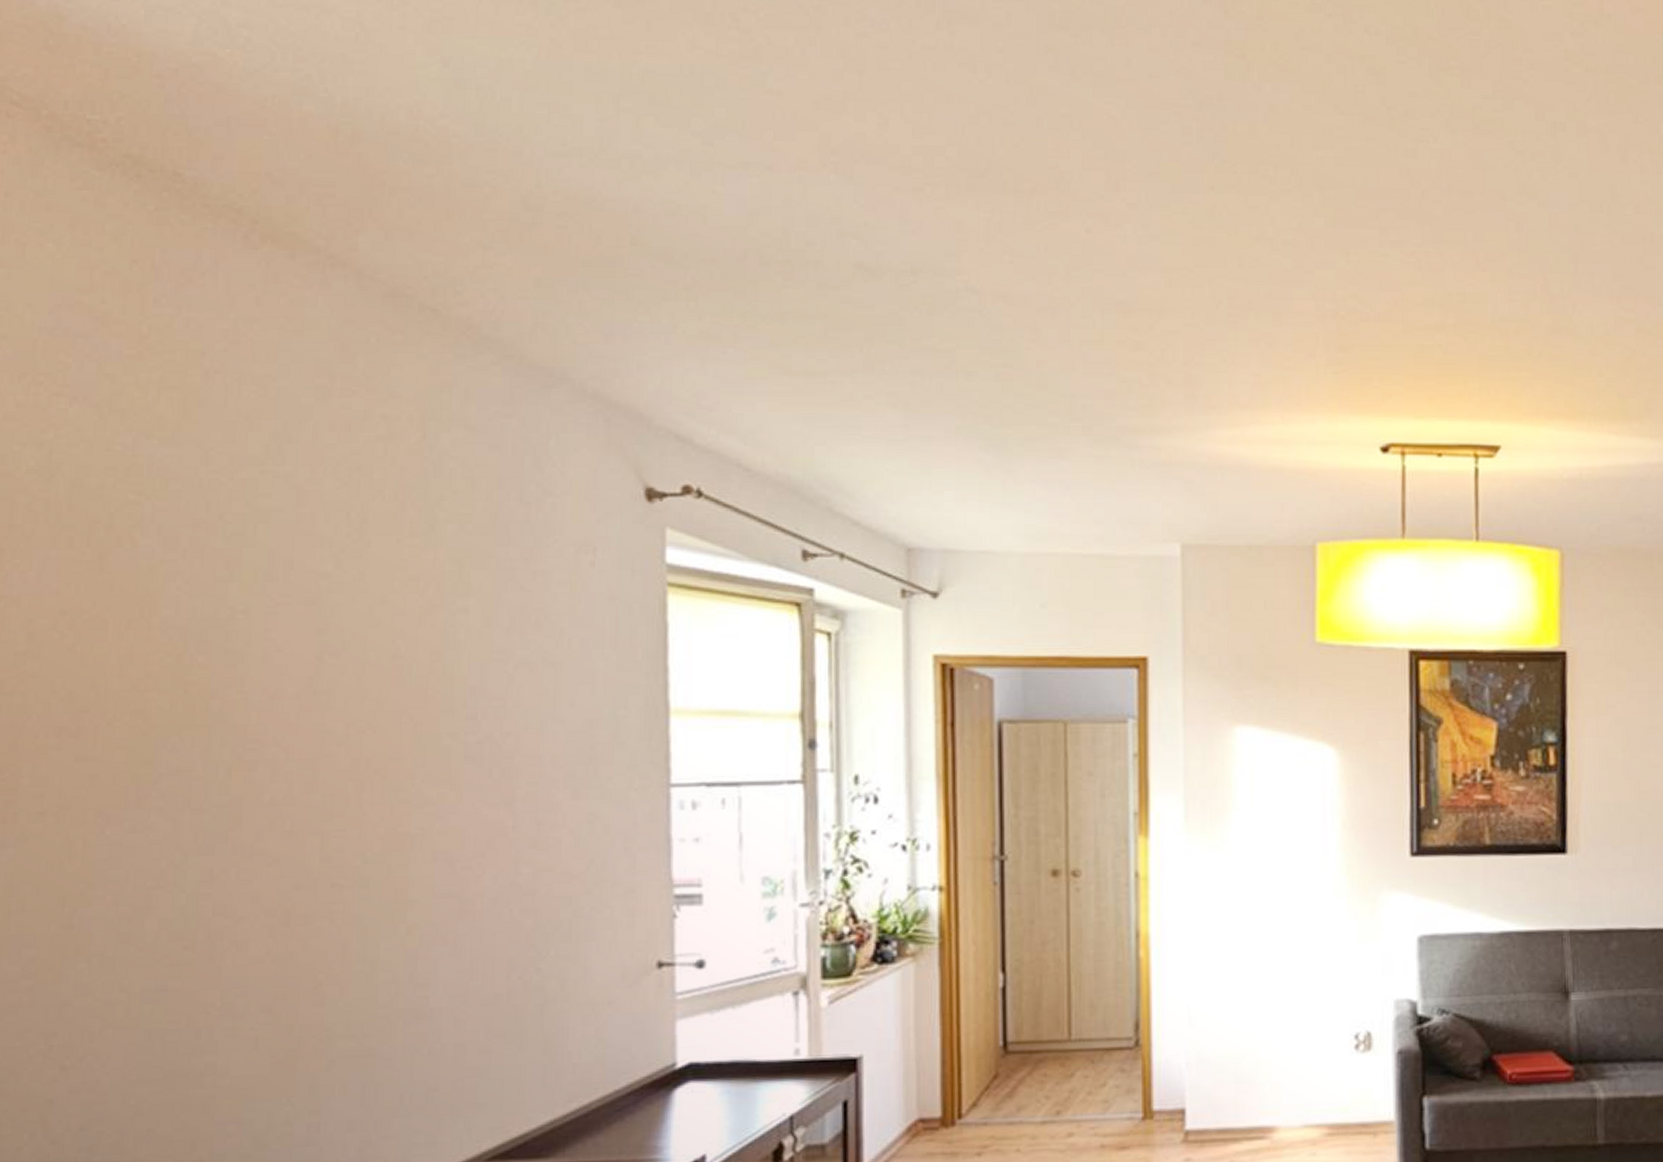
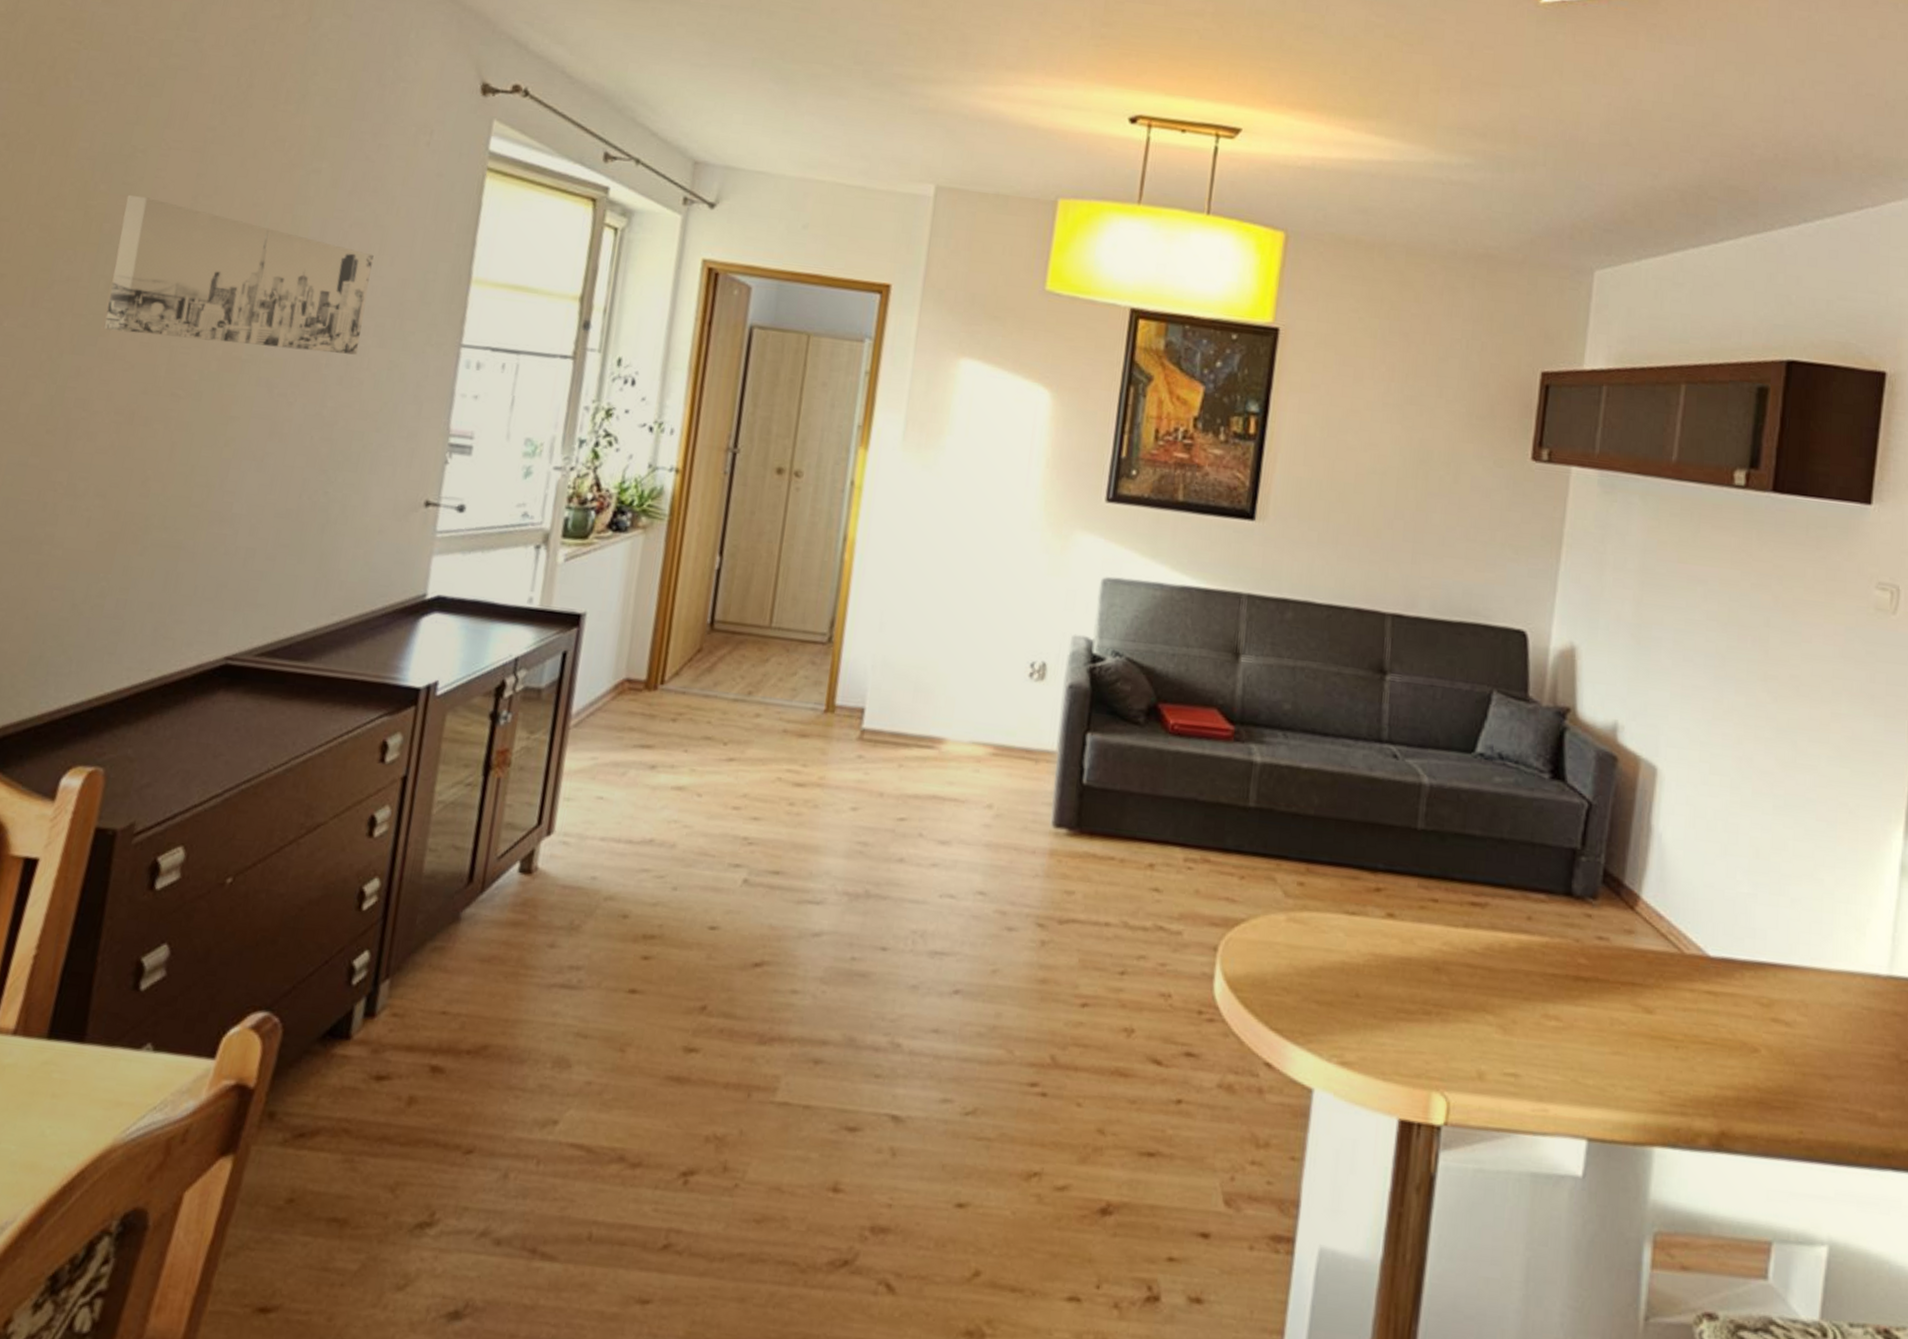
wall art: none [233,664,549,823] -> present [104,195,374,355]

